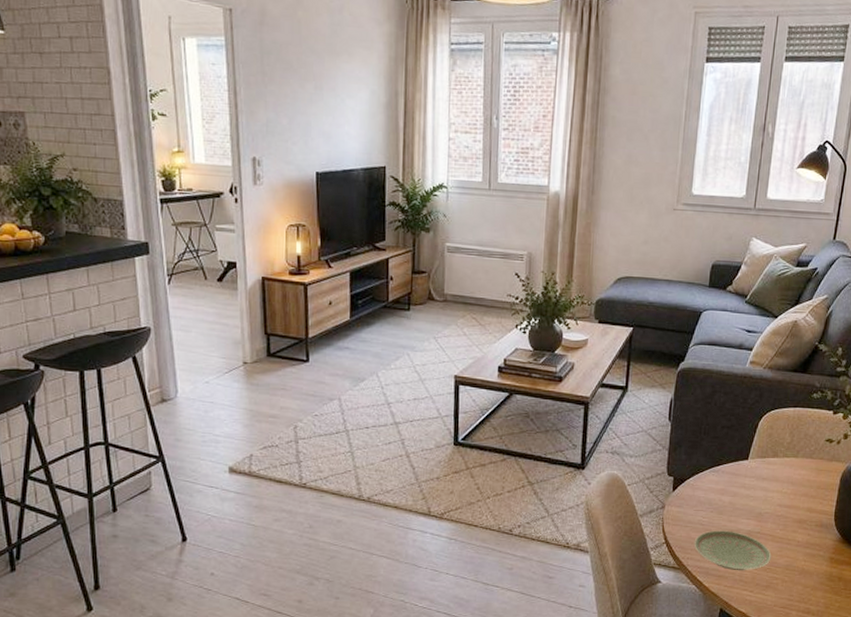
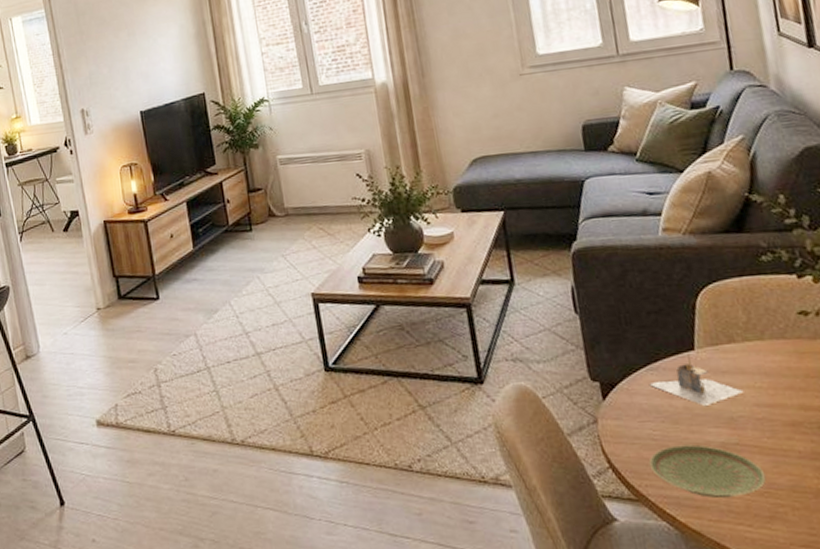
architectural model: none [710,461,773,502] -> present [650,352,743,406]

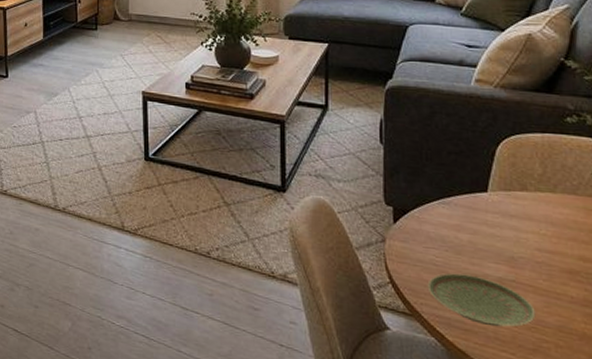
architectural model: present [650,352,743,406] -> none [440,193,527,243]

